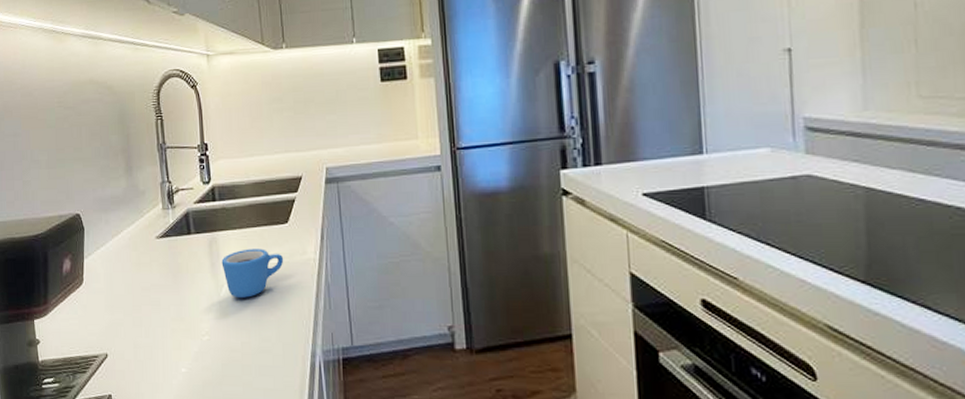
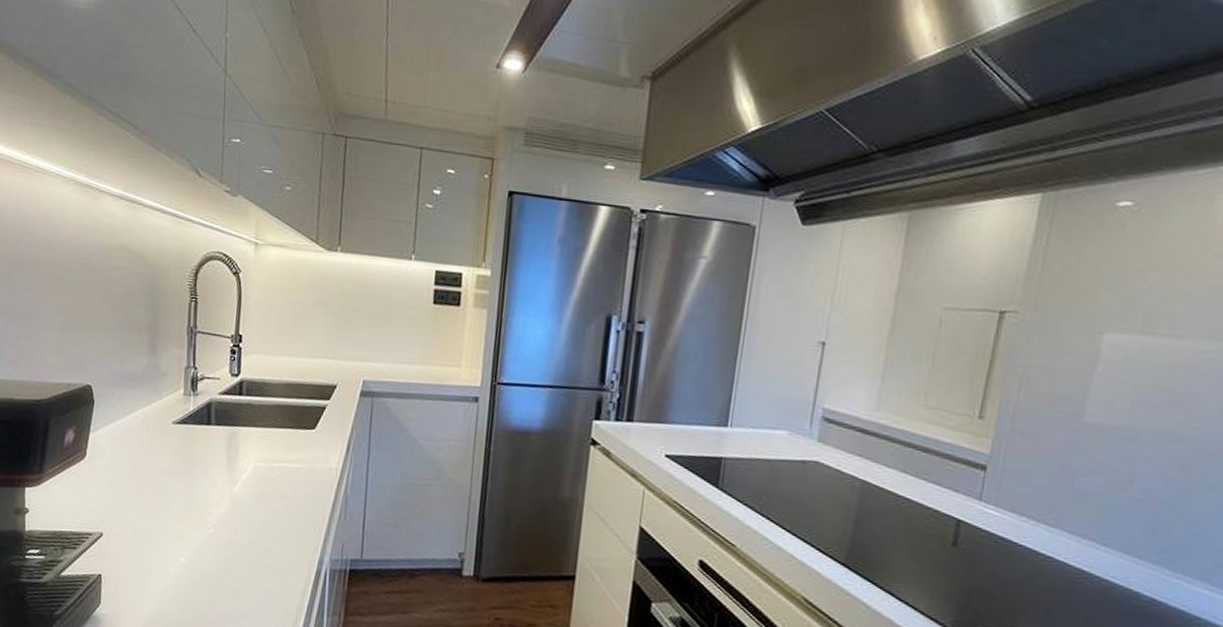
mug: present [221,248,284,298] -> none [239,448,305,498]

